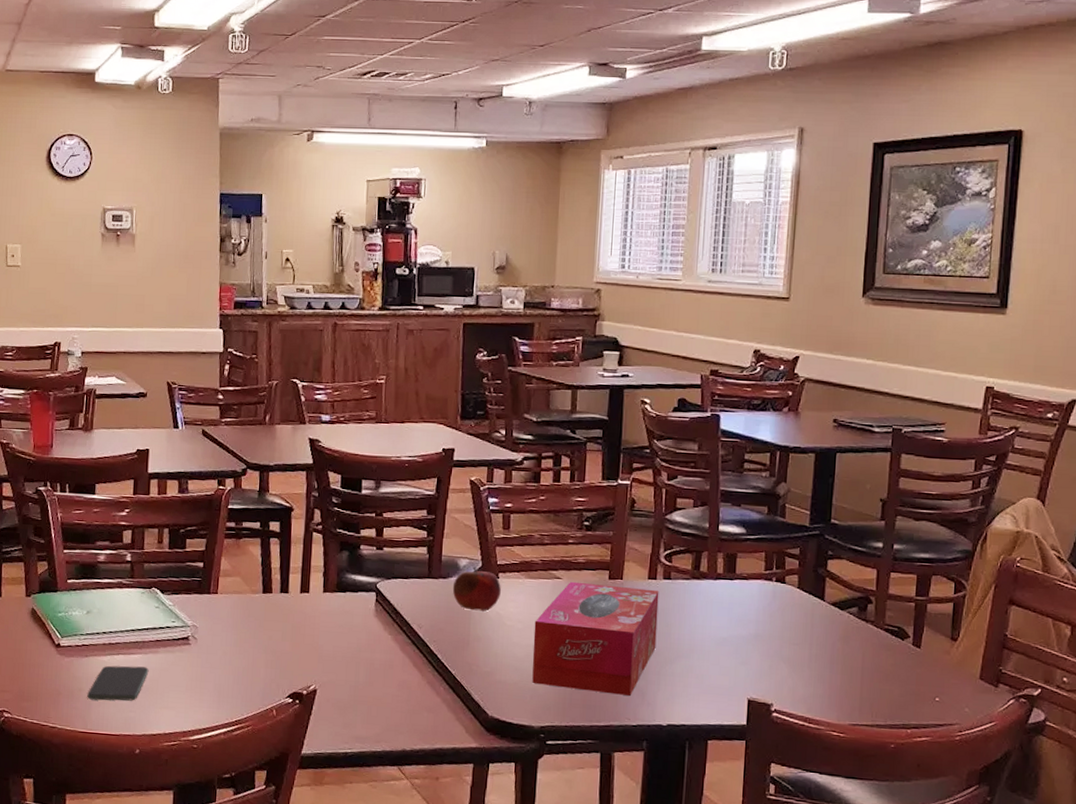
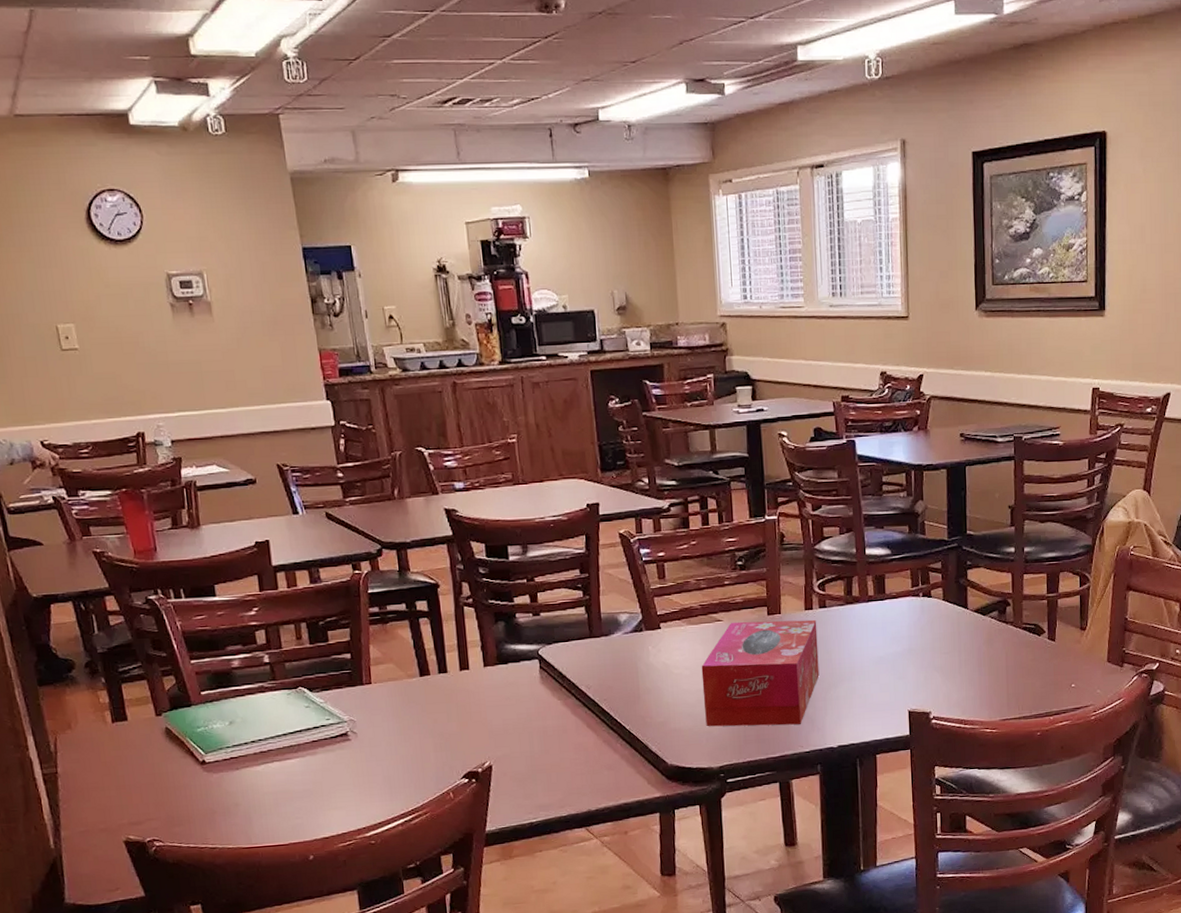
smartphone: present [87,665,149,701] -> none [245,770,310,813]
fruit: present [452,567,501,611] -> none [615,621,665,664]

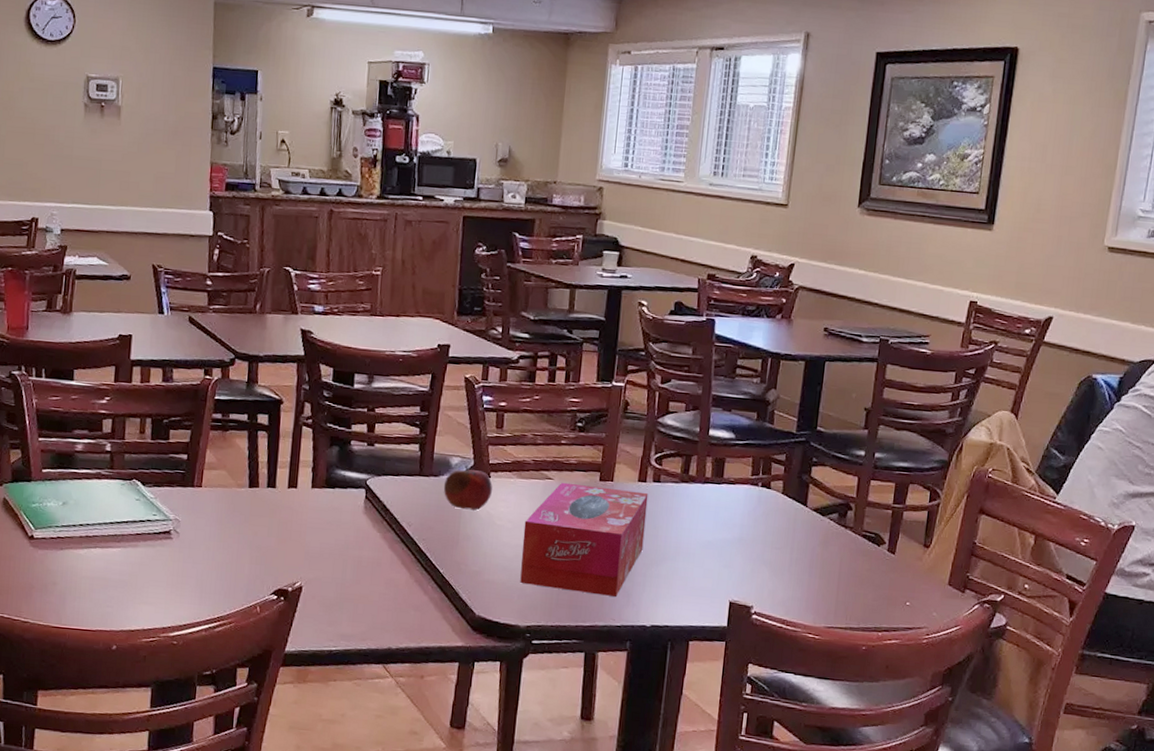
fruit: none [615,621,665,664] -> present [443,466,492,511]

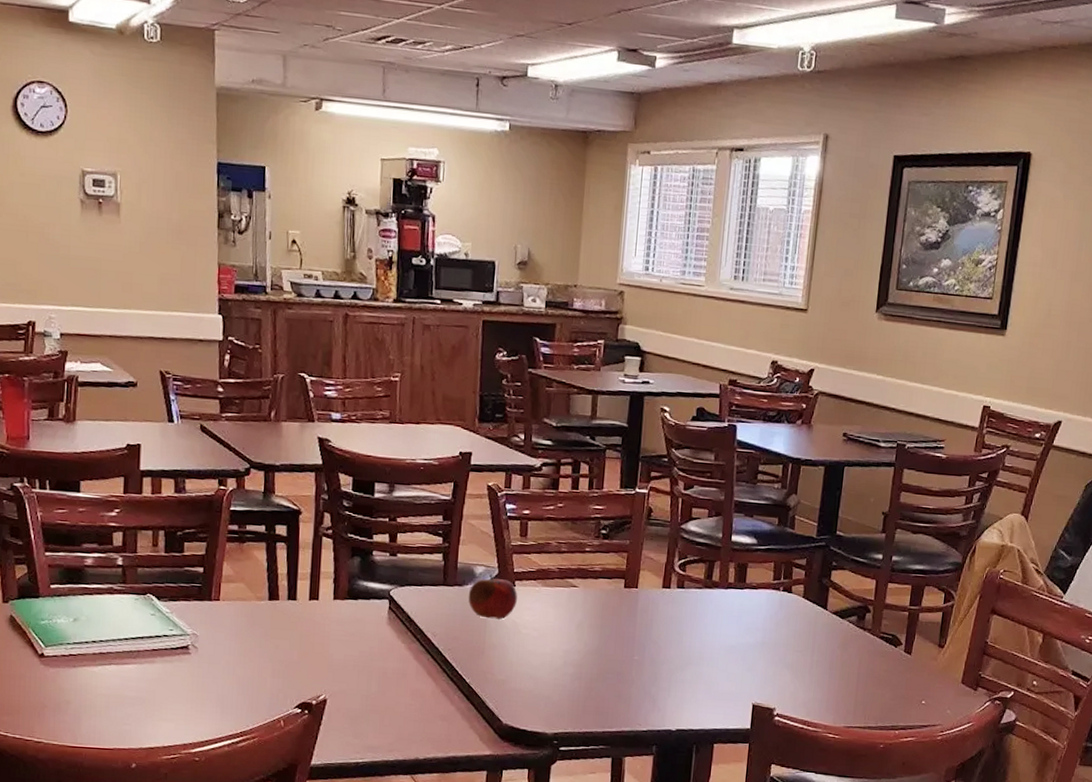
tissue box: present [520,482,649,597] -> none [547,589,673,702]

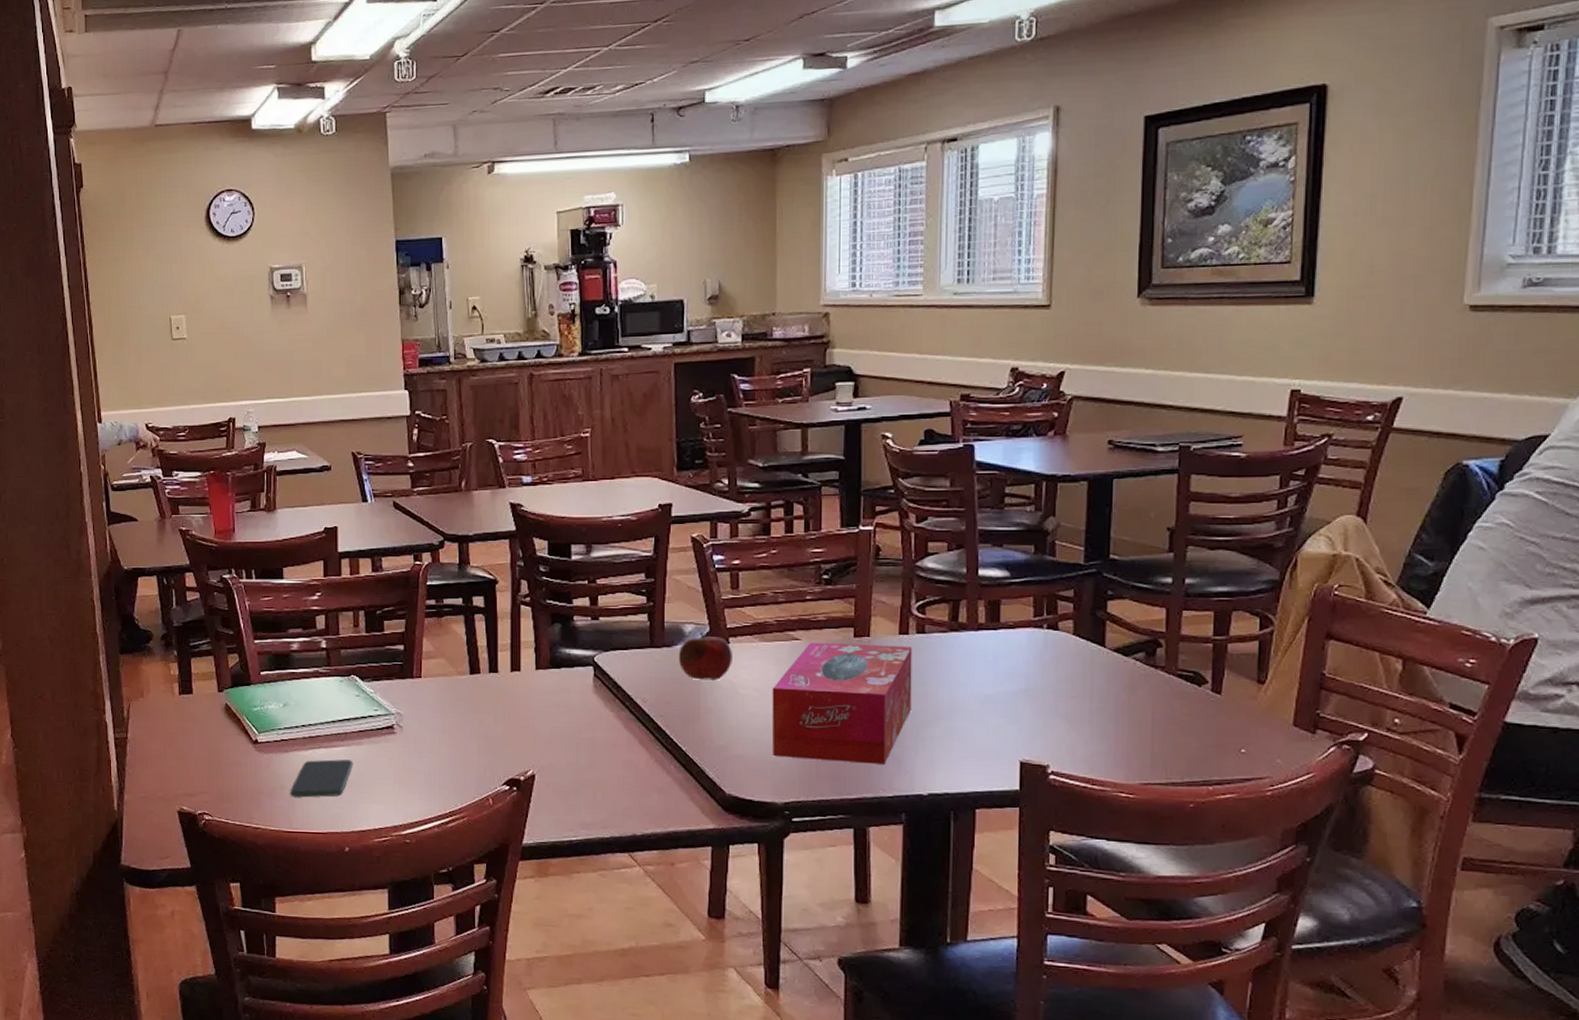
smartphone: none [76,676,145,714] -> present [290,759,353,798]
tissue box: none [547,589,673,702] -> present [772,642,913,764]

